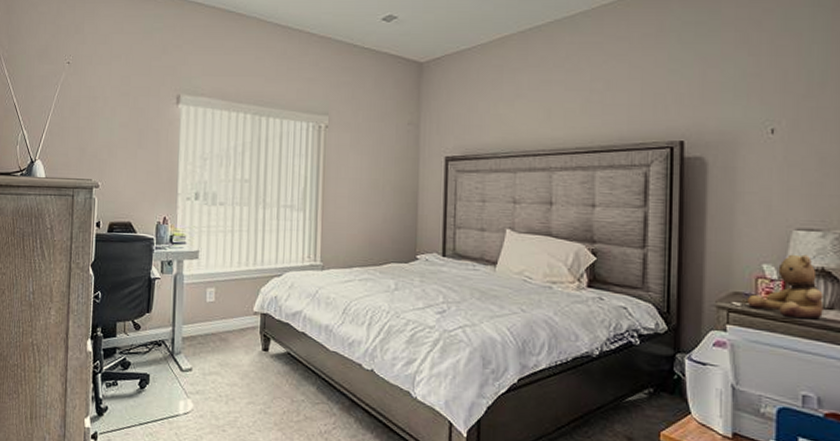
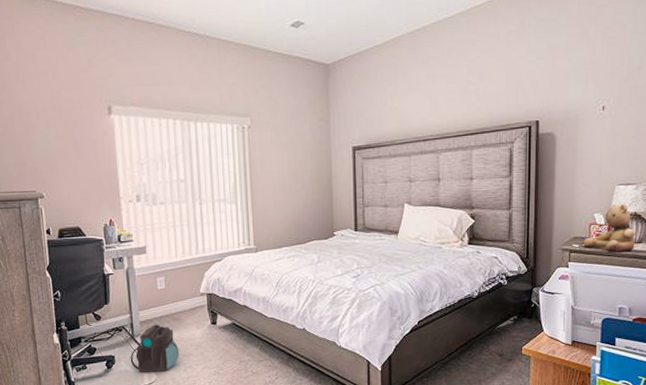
backpack: none [166,343,223,401] -> present [130,324,180,373]

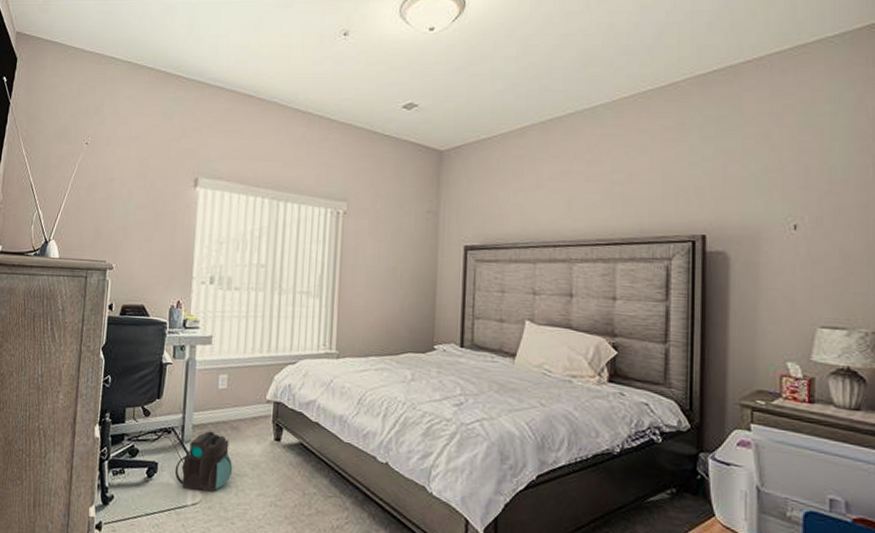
teddy bear: present [582,203,635,253] -> none [771,352,850,421]

